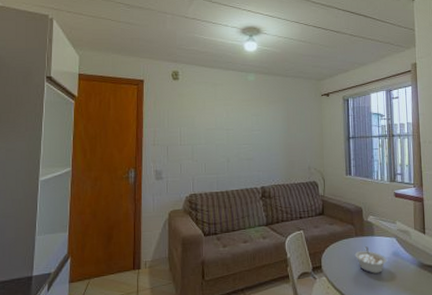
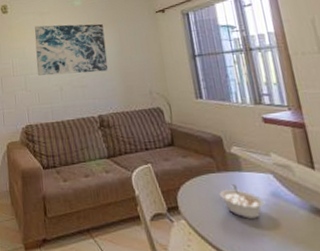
wall art: none [205,96,275,147] -> present [34,23,109,76]

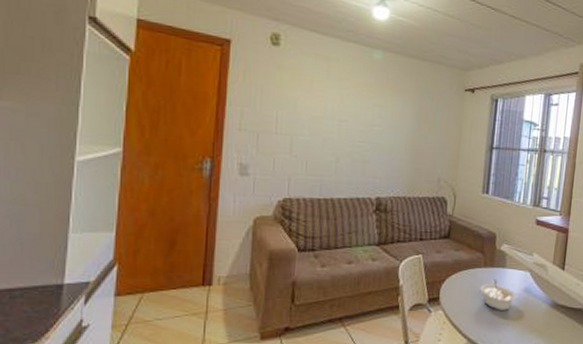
wall art: present [34,23,109,76] -> none [309,73,403,148]

